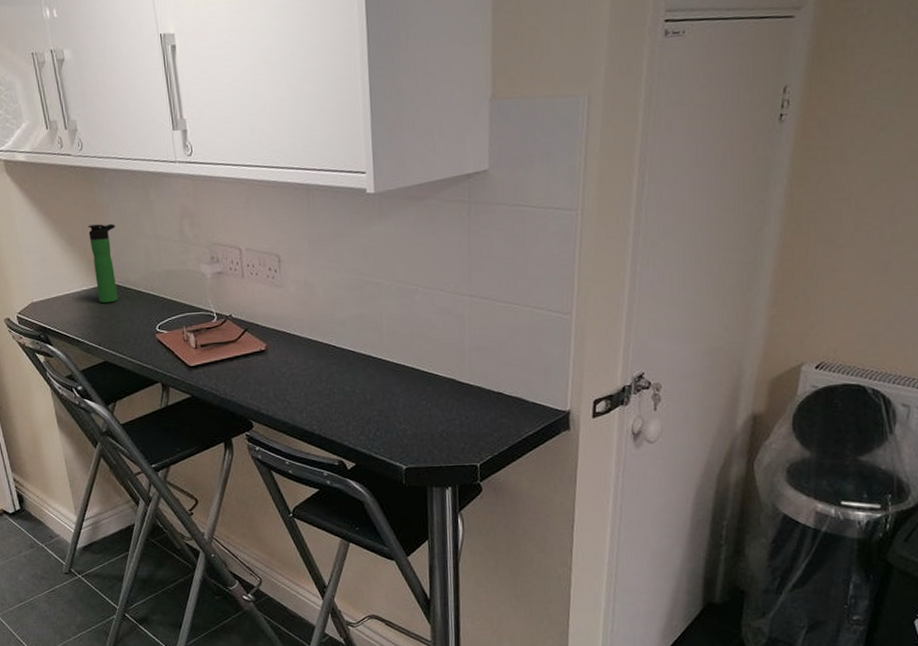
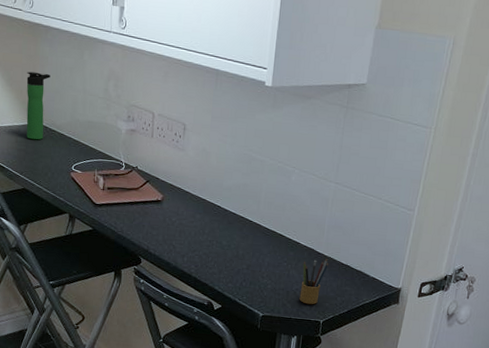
pencil box: none [445,387,477,447] -> present [299,258,329,305]

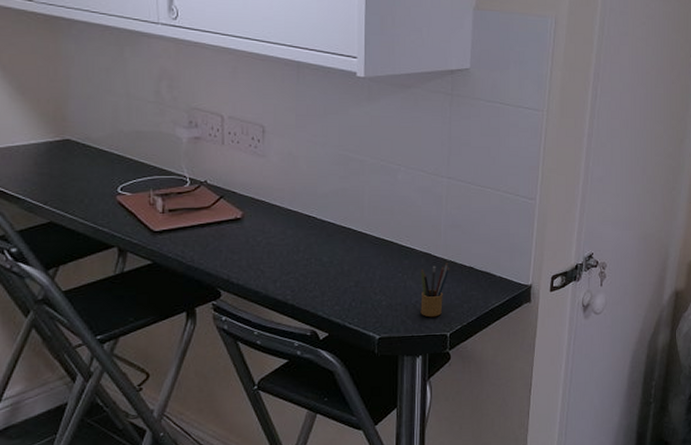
bottle: present [26,71,51,140] -> none [45,75,79,160]

